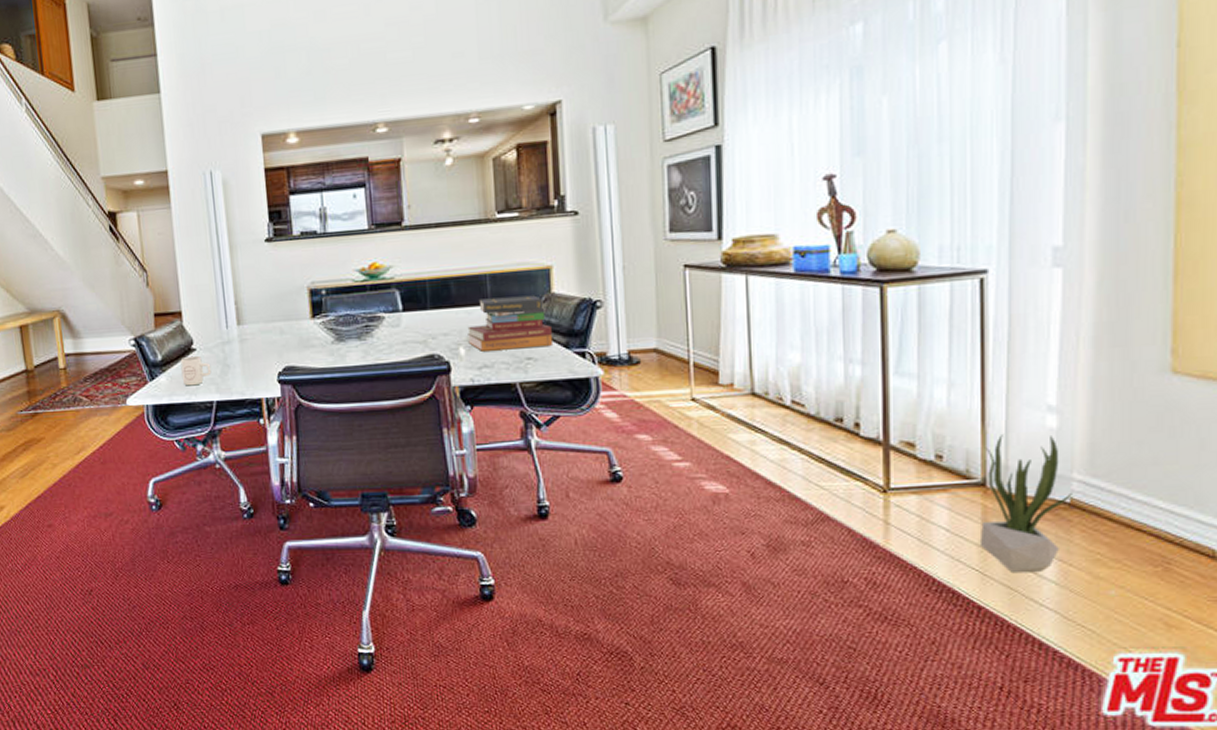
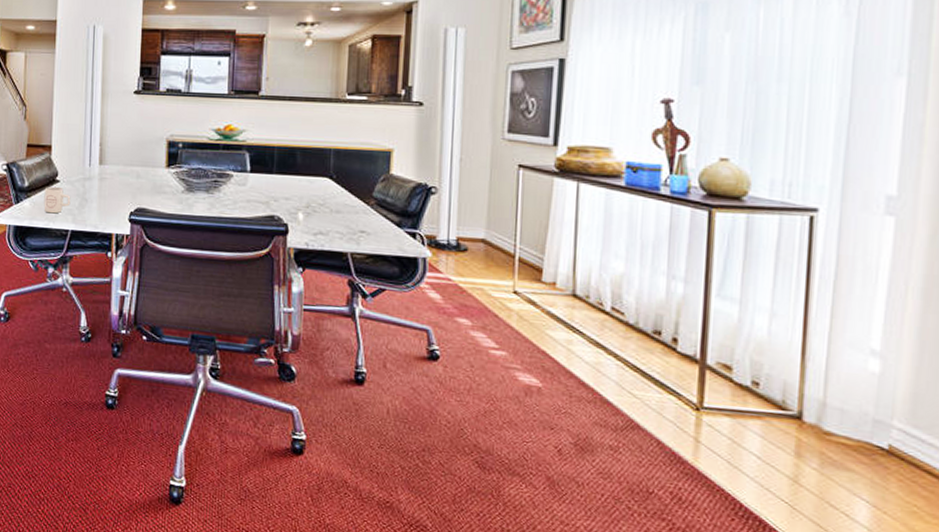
books: present [467,295,554,351] -> none [307,171,388,223]
potted plant: present [979,435,1072,572] -> none [790,371,891,515]

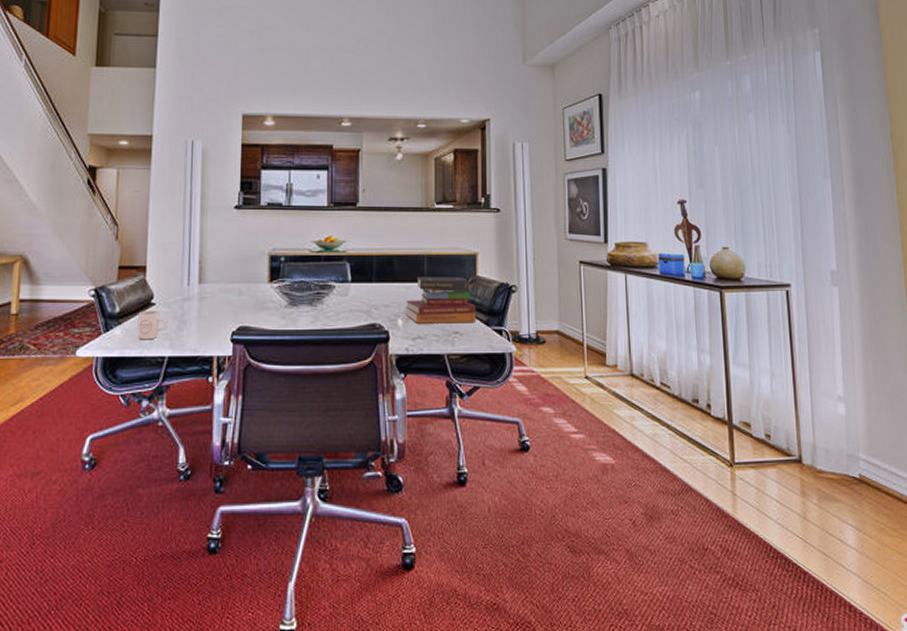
books: none [307,171,388,223] -> present [406,276,477,324]

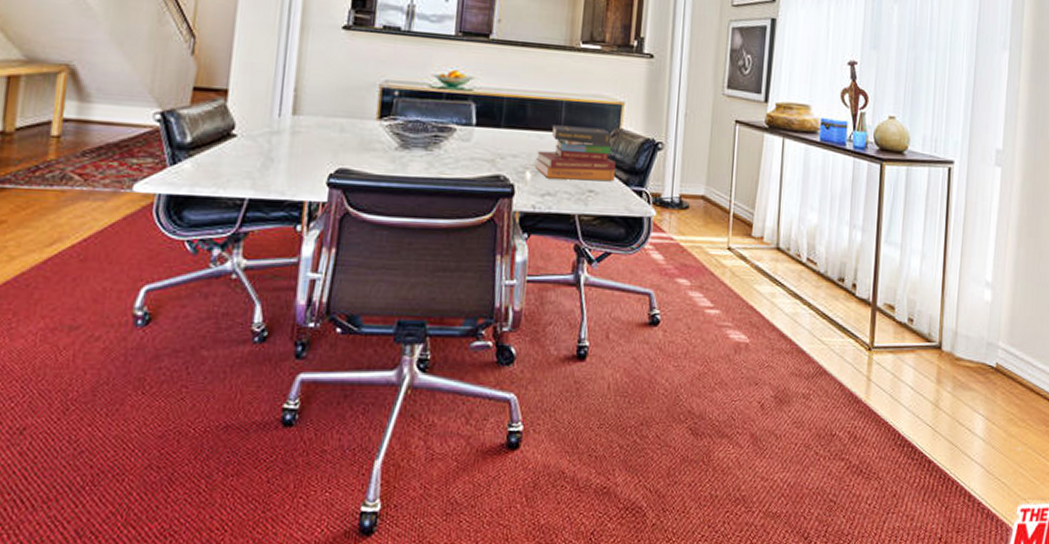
mug: present [137,310,168,340] -> none [211,142,251,178]

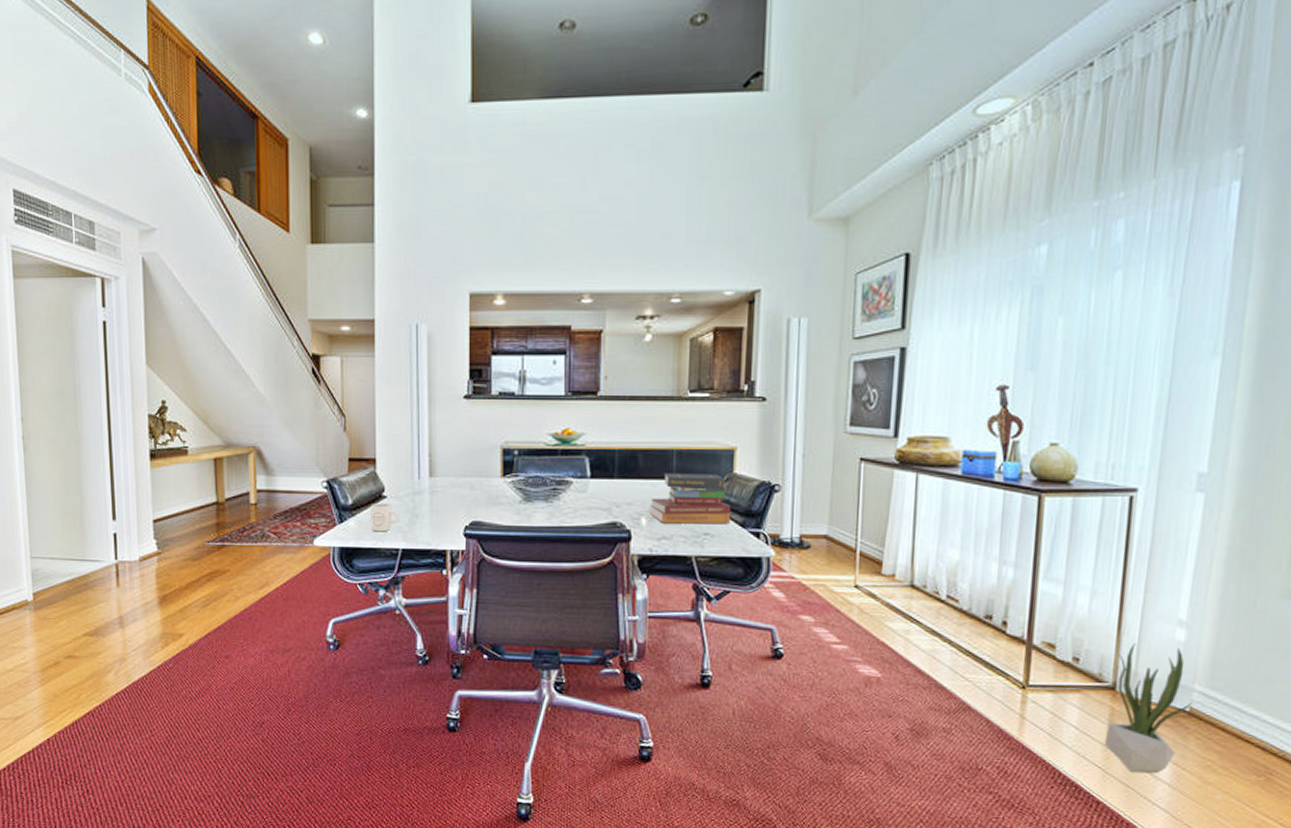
mug: none [211,142,251,178] -> present [370,502,400,532]
potted plant: none [933,304,998,429] -> present [1104,644,1192,773]

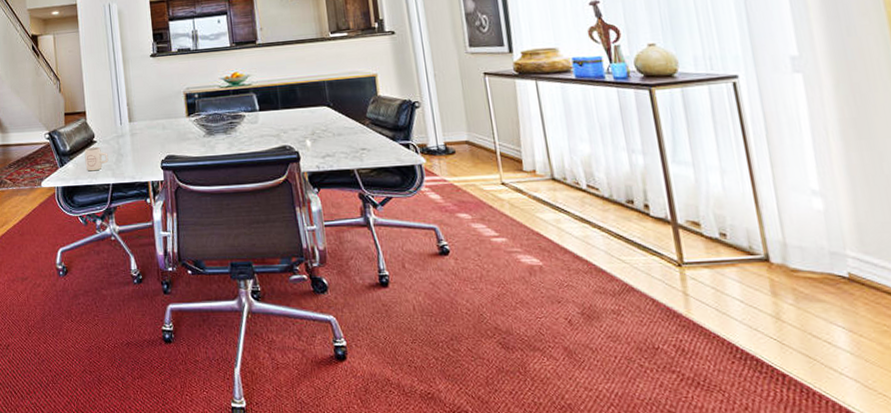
books: present [650,473,731,525] -> none [312,97,382,143]
potted plant: present [1104,644,1192,773] -> none [764,216,850,342]

